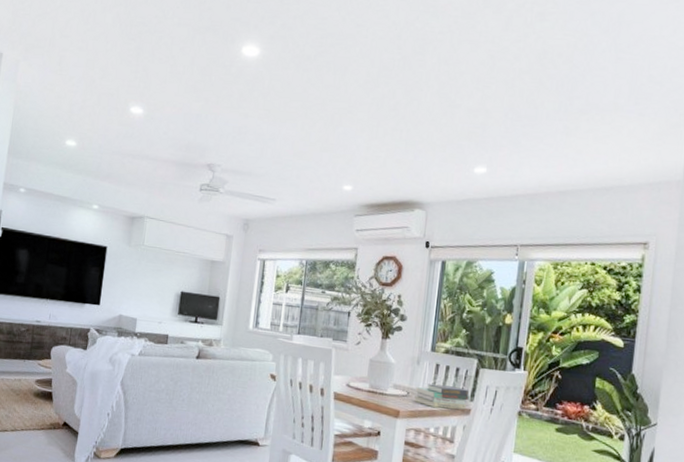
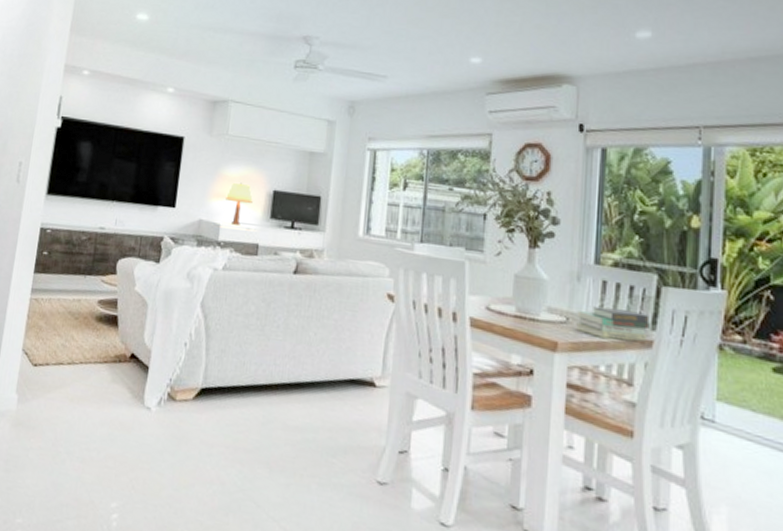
table lamp: none [142,285,164,320] -> present [226,183,253,225]

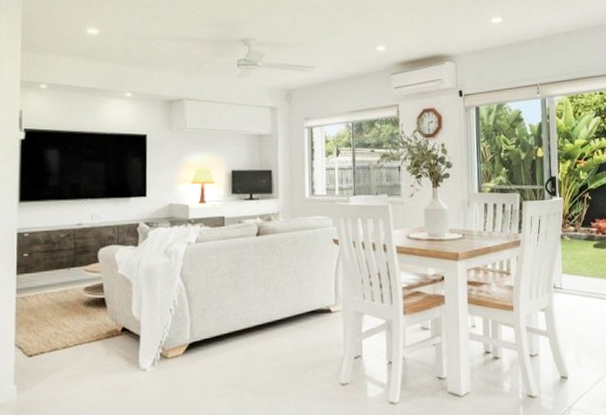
books: present [576,306,650,342] -> none [469,222,517,245]

